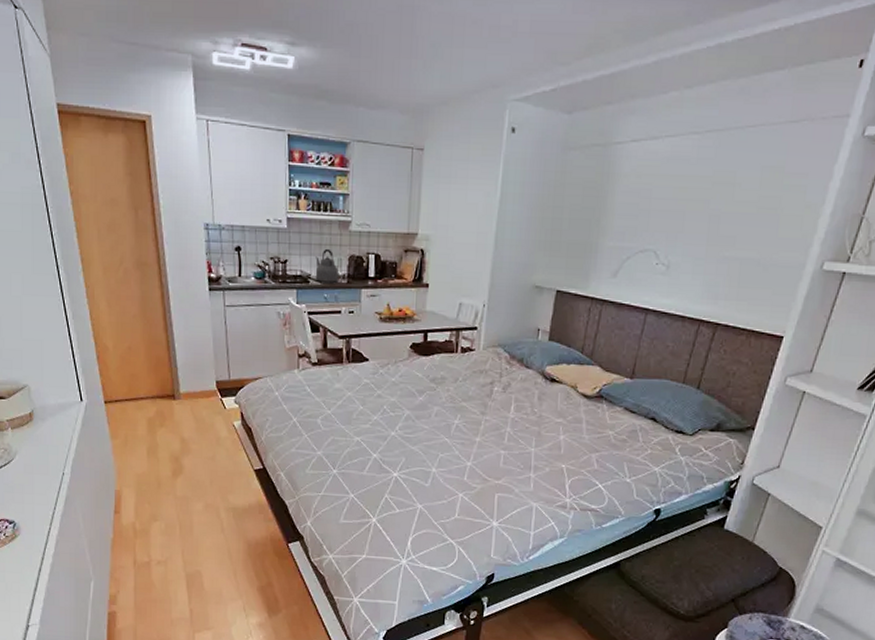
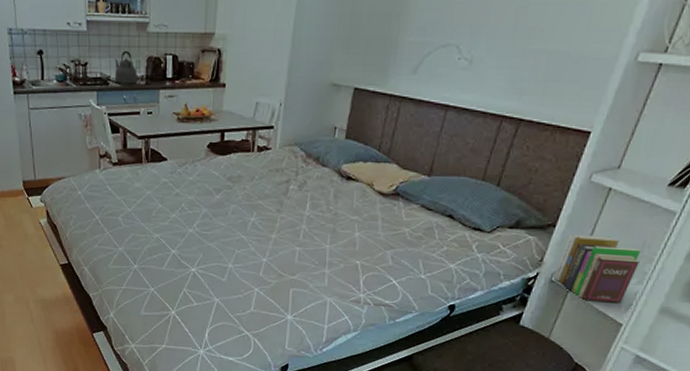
books: none [754,437,836,506] -> present [552,234,641,304]

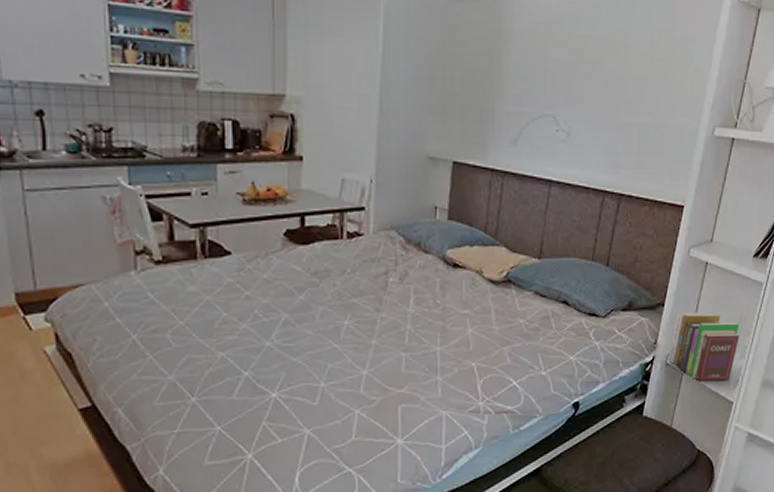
kettle: present [114,50,137,85] -> none [152,113,185,158]

